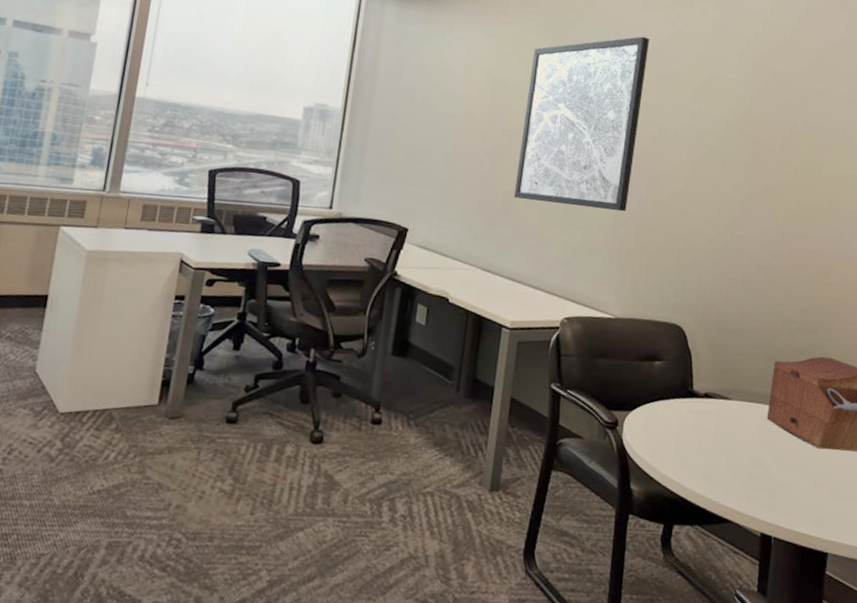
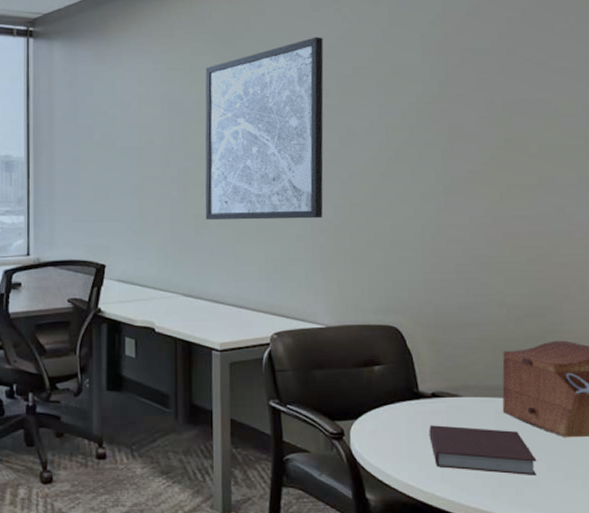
notebook: none [697,424,791,483] -> present [429,425,537,476]

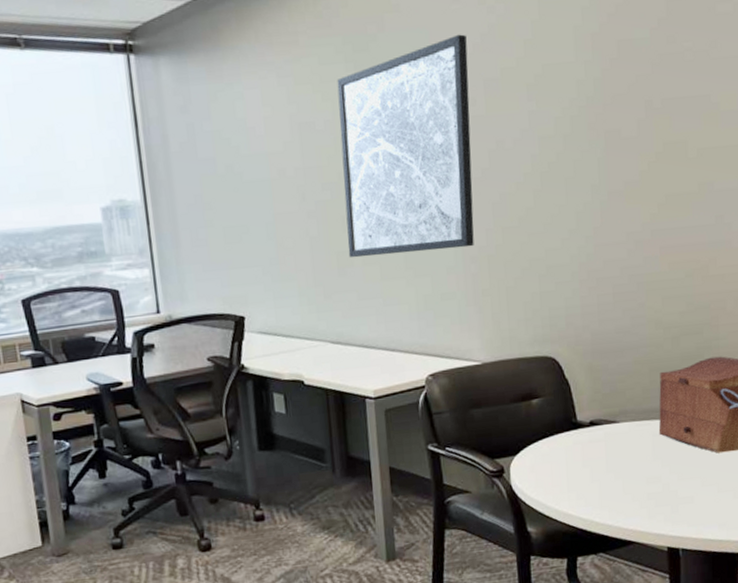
notebook: present [429,425,537,476] -> none [587,451,691,495]

